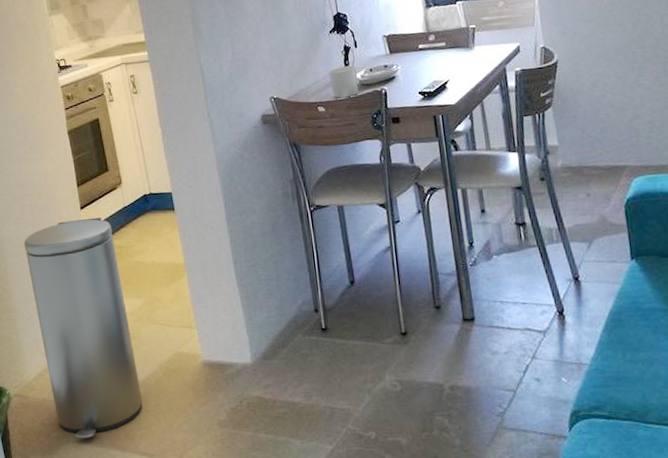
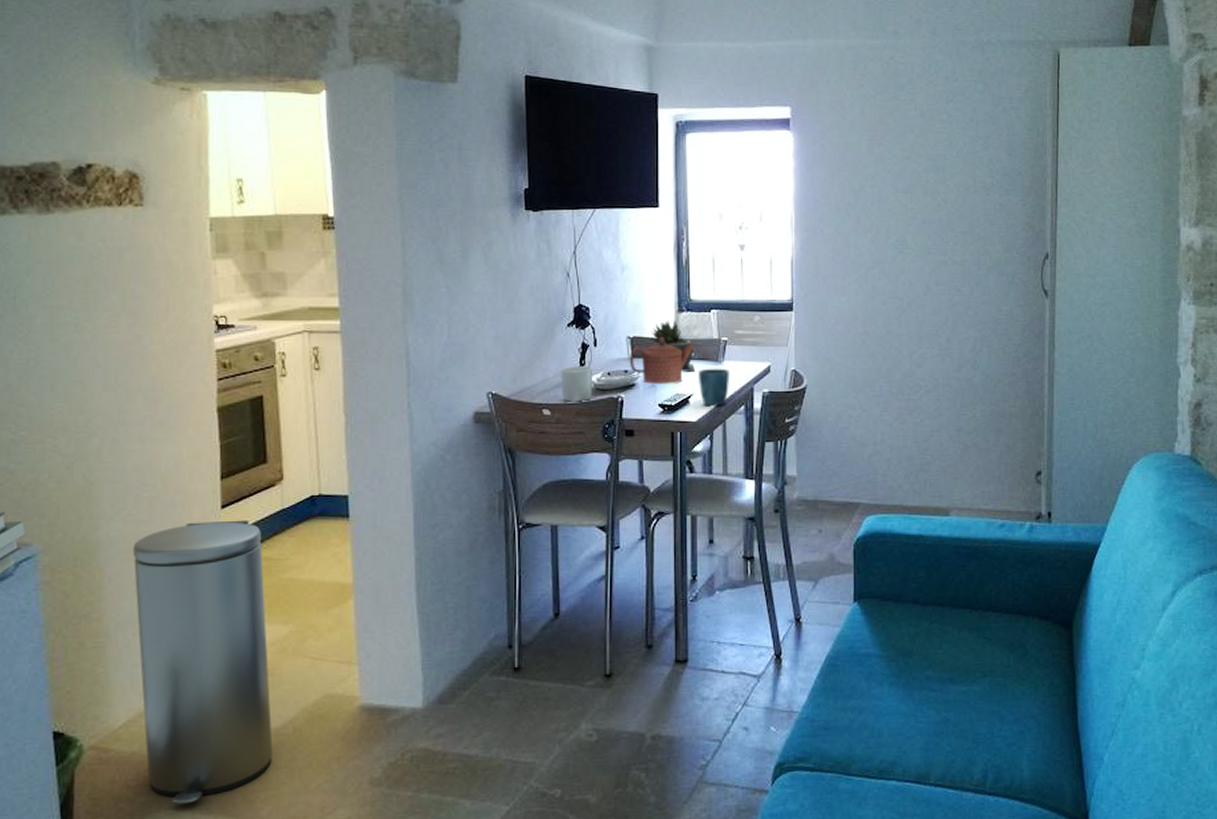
teapot: none [387,32,445,75] -> present [629,337,695,384]
succulent plant: none [404,16,448,61] -> present [651,320,695,372]
cup: none [451,53,483,90] -> present [697,368,729,407]

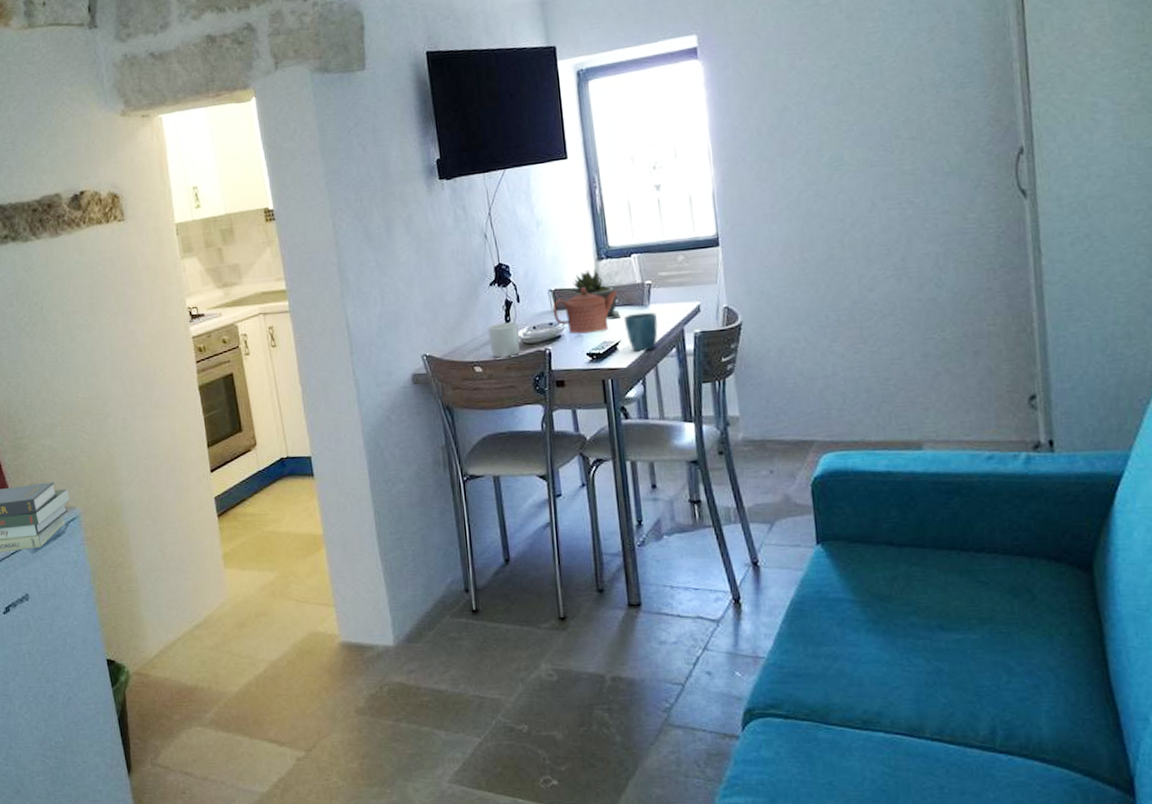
pedal bin: present [132,520,273,805] -> none [147,481,274,723]

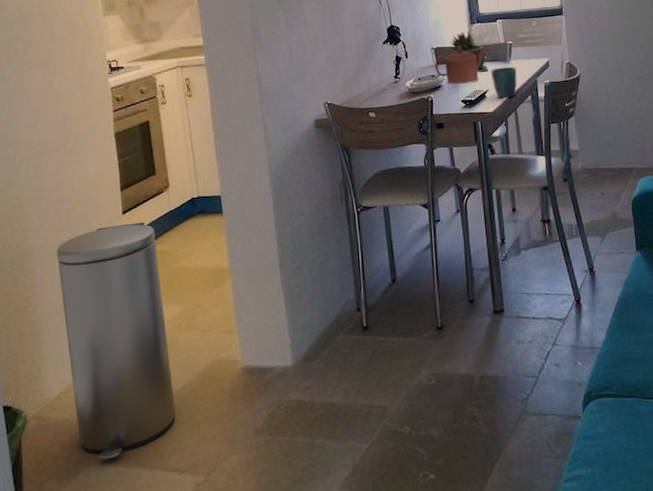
pedal bin: none [147,481,274,723] -> present [56,222,176,460]
mug: present [487,321,521,358] -> none [380,74,408,105]

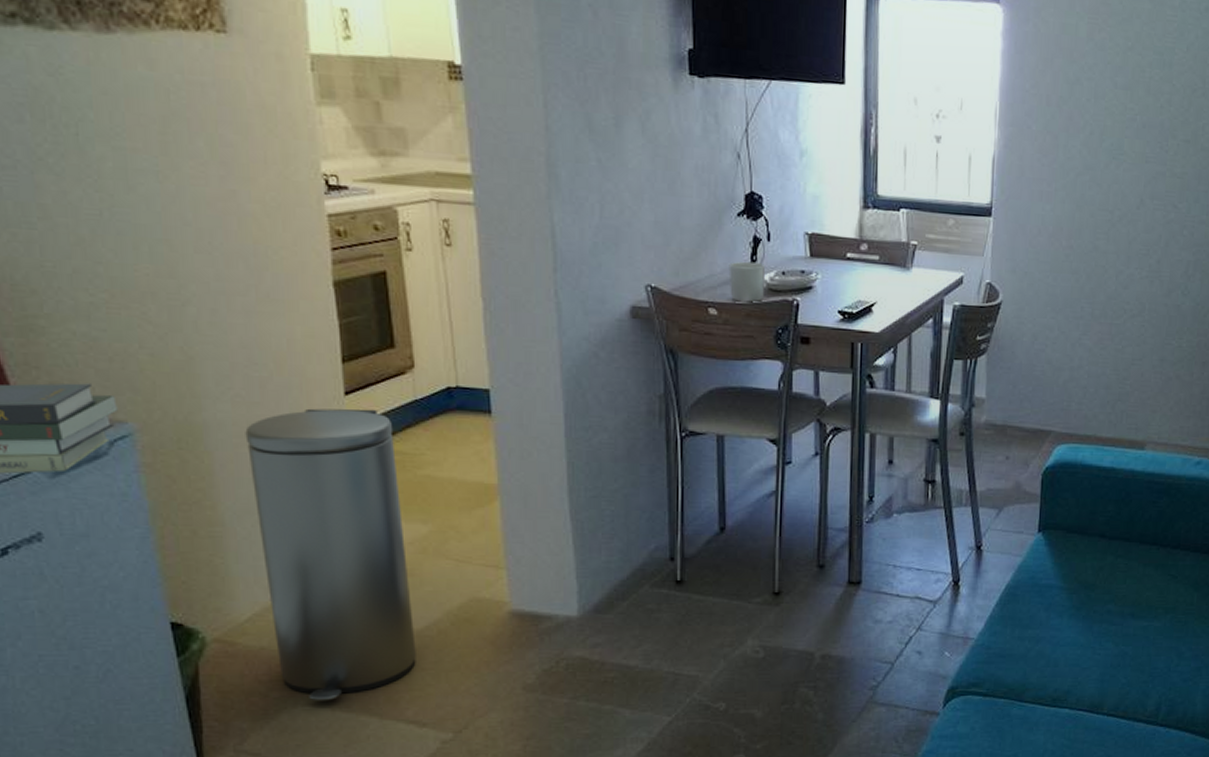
mug: none [380,74,408,105] -> present [728,261,766,303]
teapot: present [434,46,486,85] -> none [806,236,881,290]
succulent plant: present [450,31,488,72] -> none [831,217,880,278]
cup: present [490,66,517,99] -> none [882,274,918,318]

